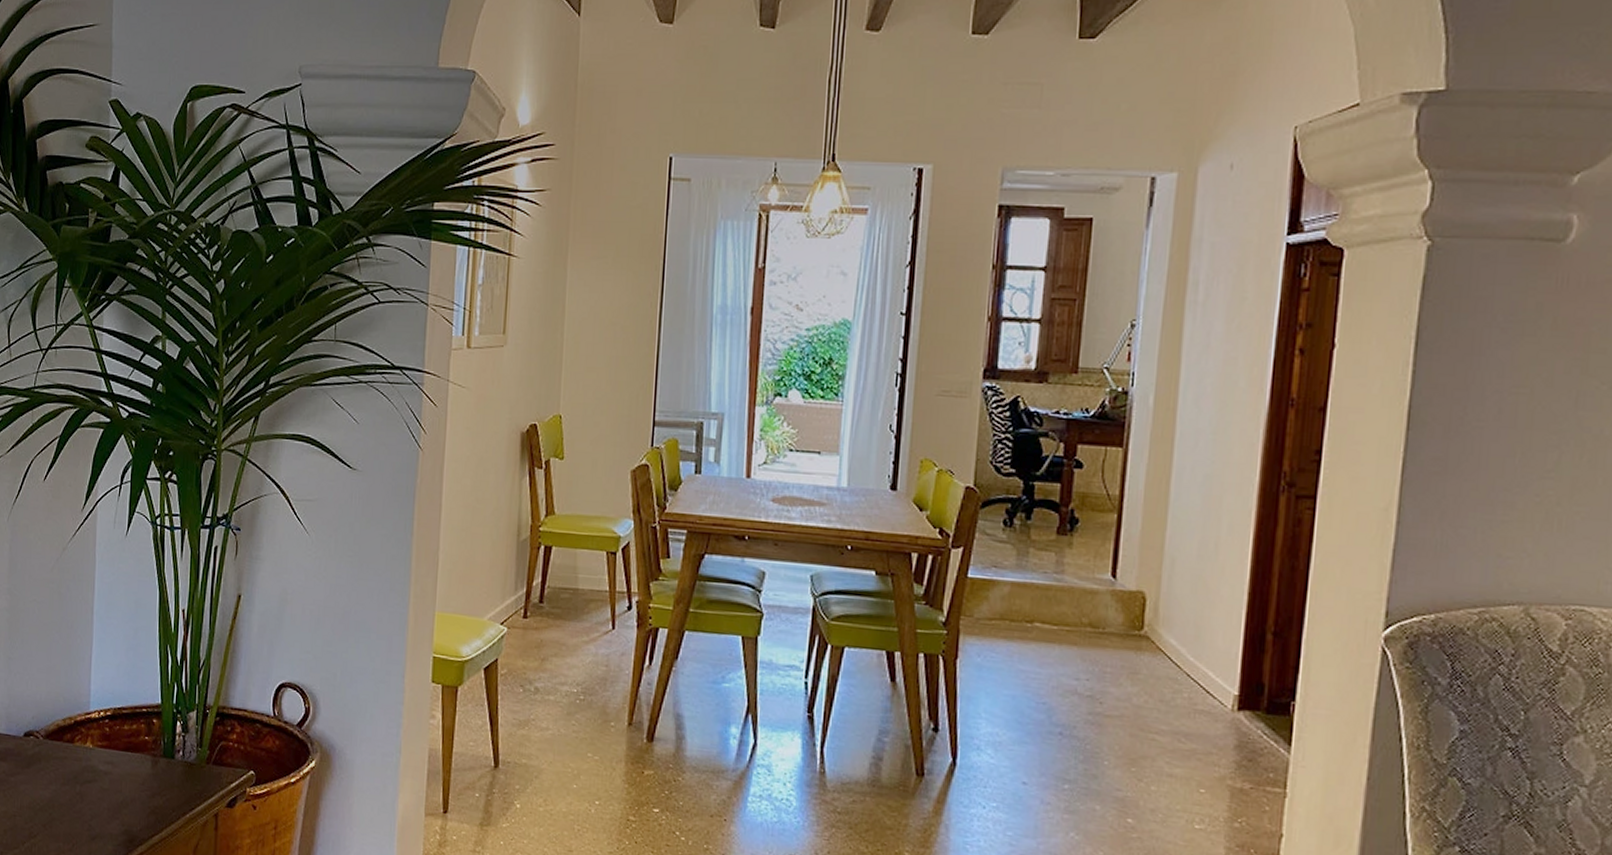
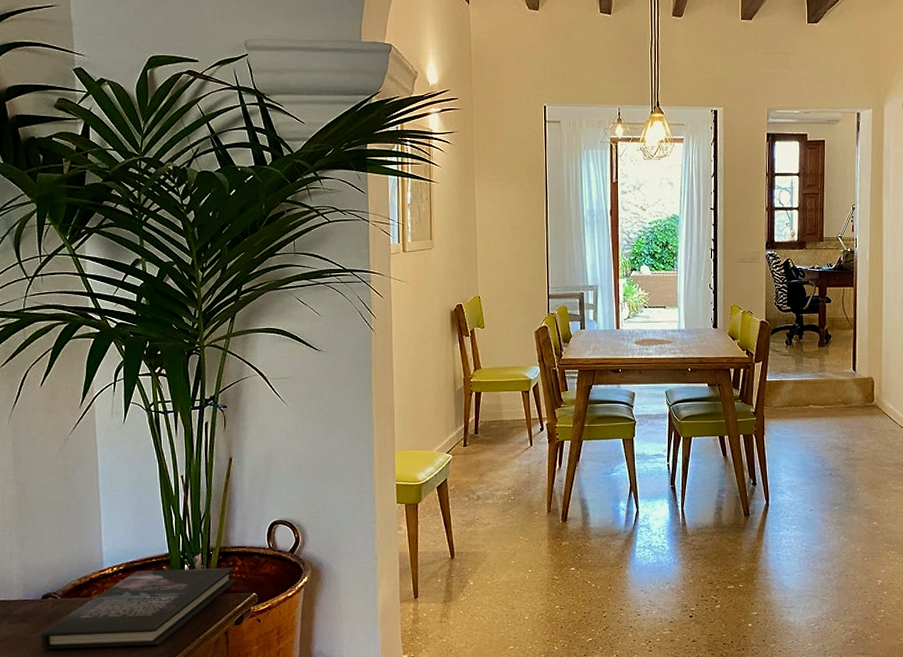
book: none [18,719,233,817] -> present [40,568,236,649]

